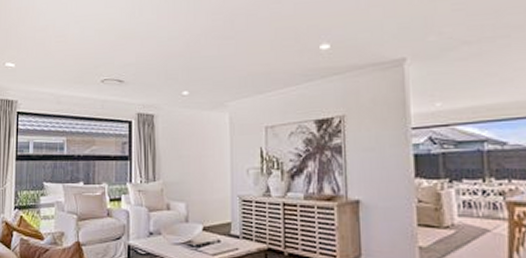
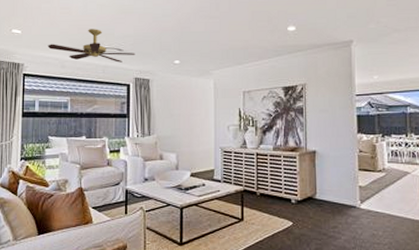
ceiling fan: none [42,58,138,96] -> present [47,29,136,63]

